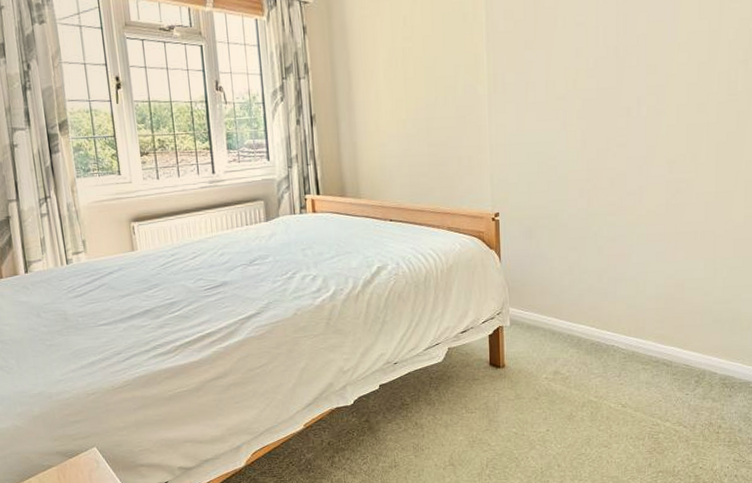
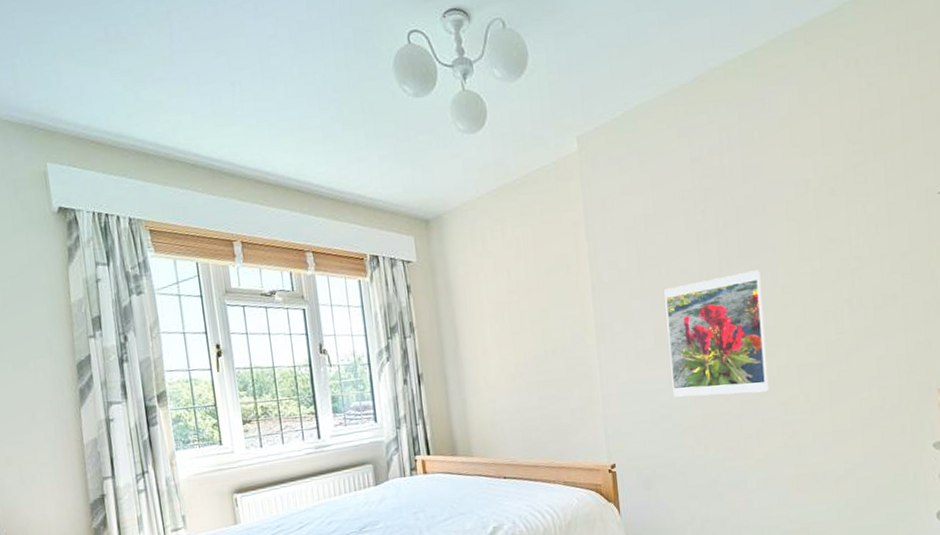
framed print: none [559,26,657,151] -> present [664,270,769,397]

